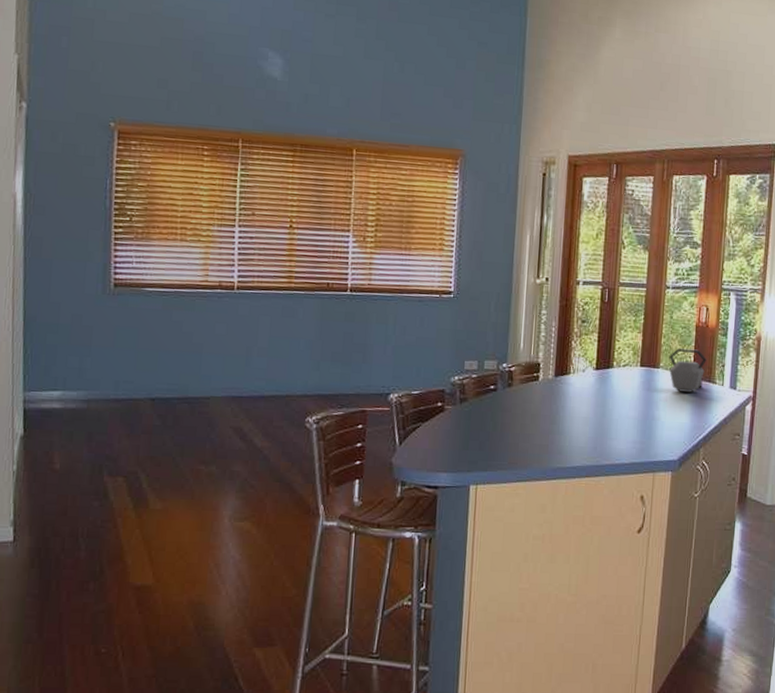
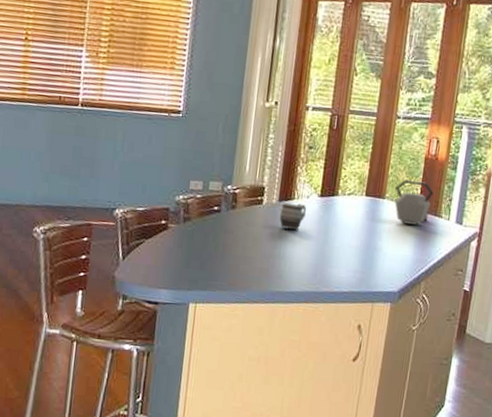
mug: none [556,378,583,405] -> present [279,203,306,231]

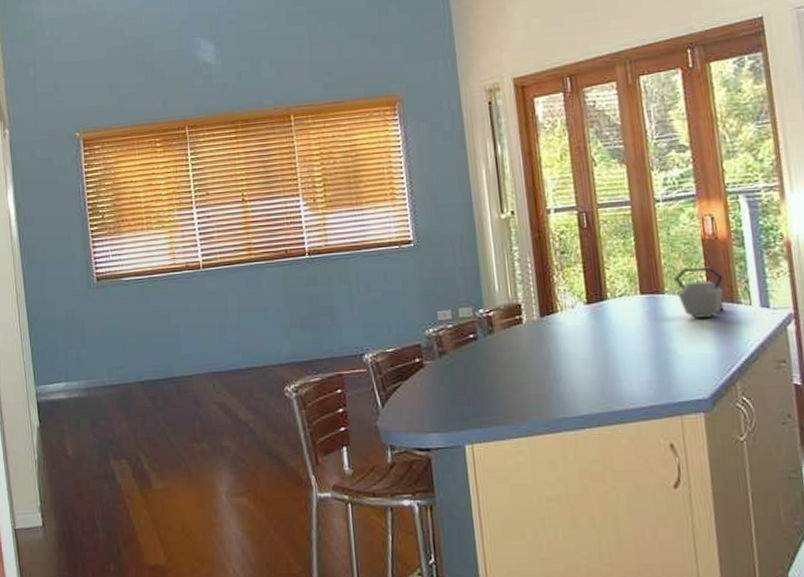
mug: present [279,203,306,231] -> none [544,316,576,347]

